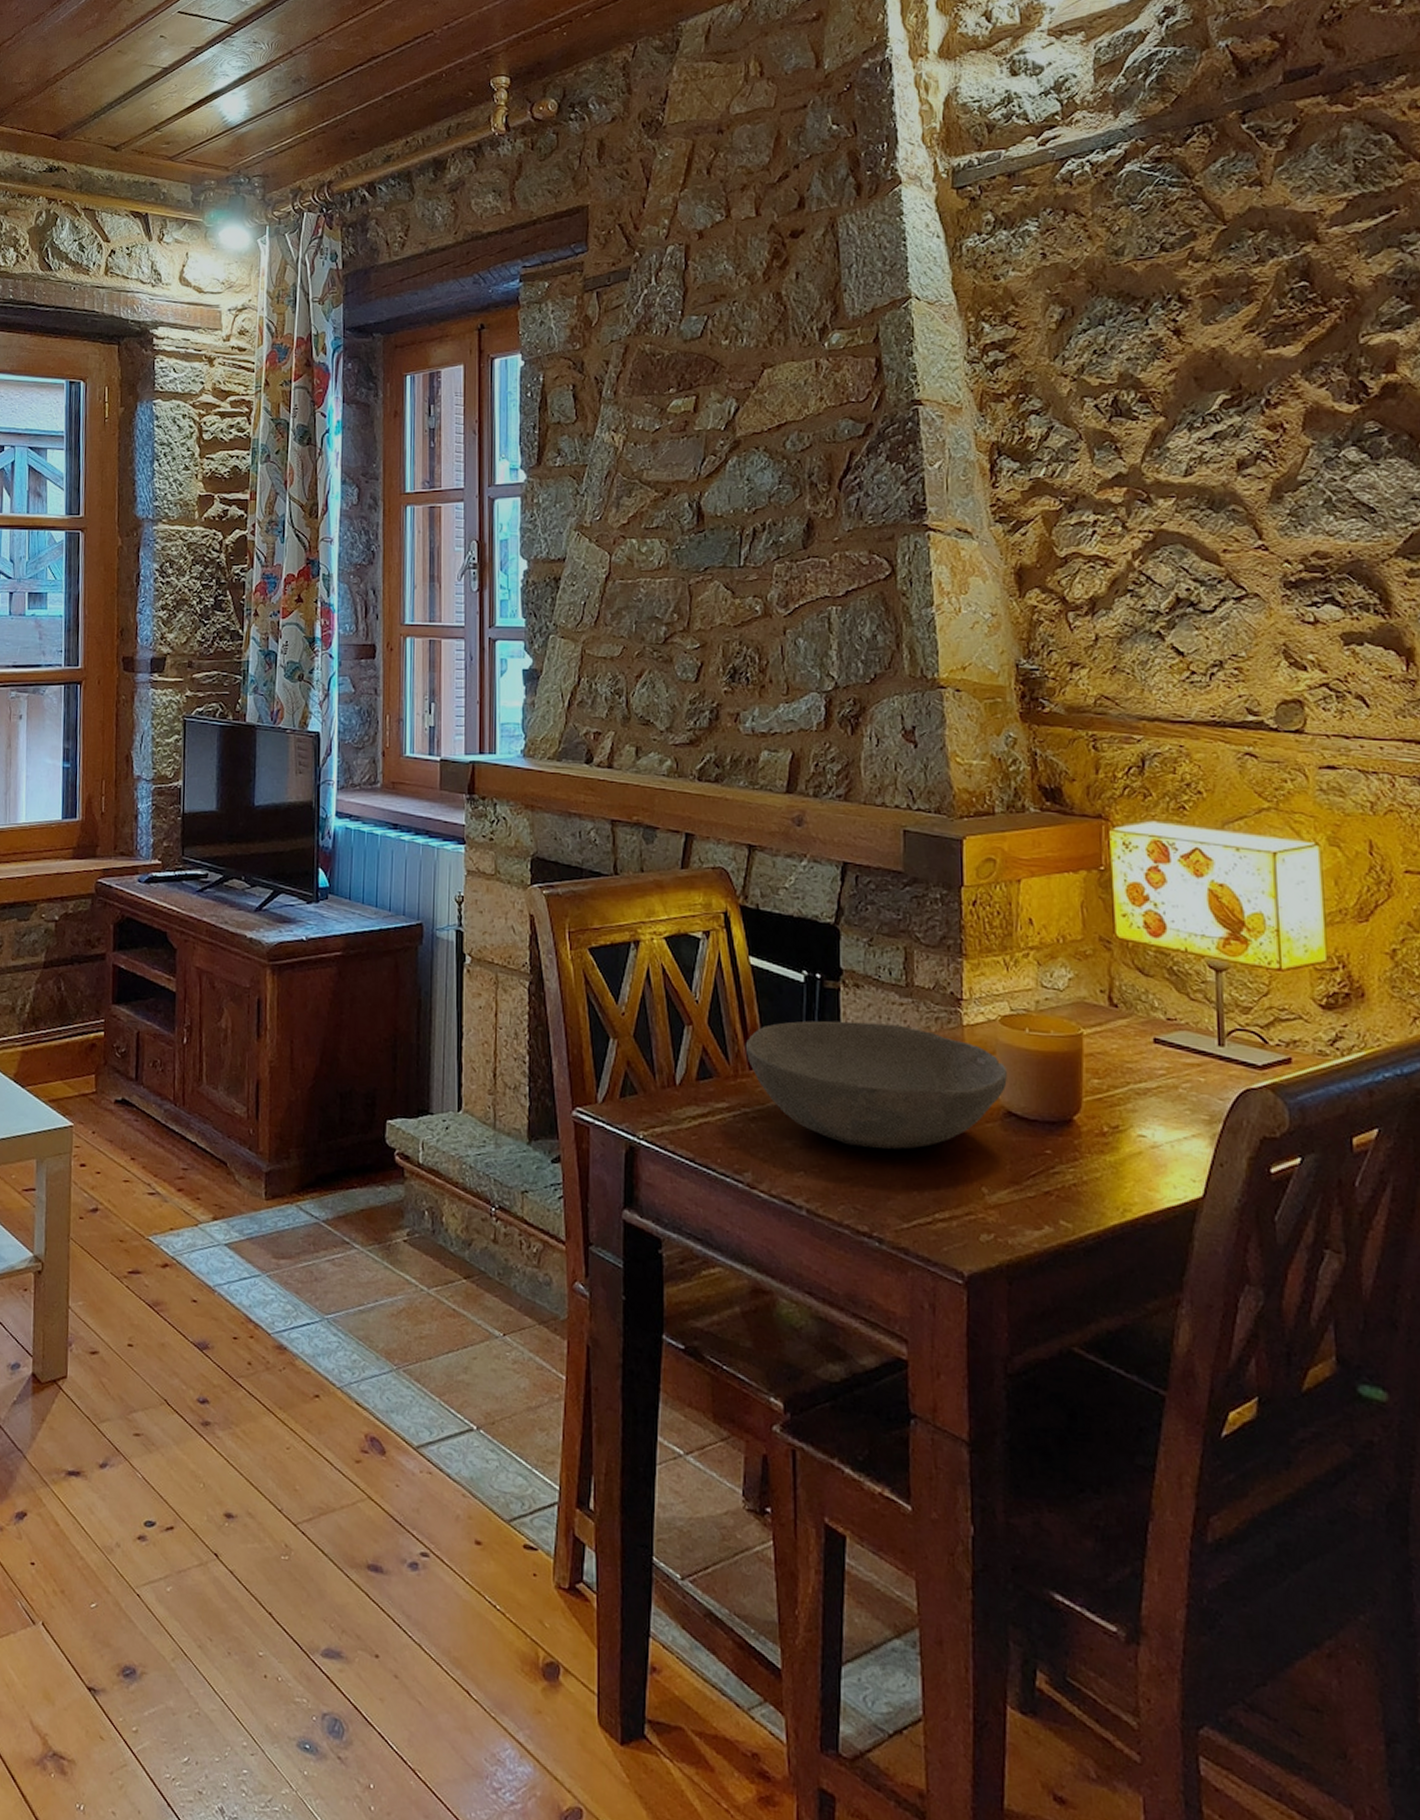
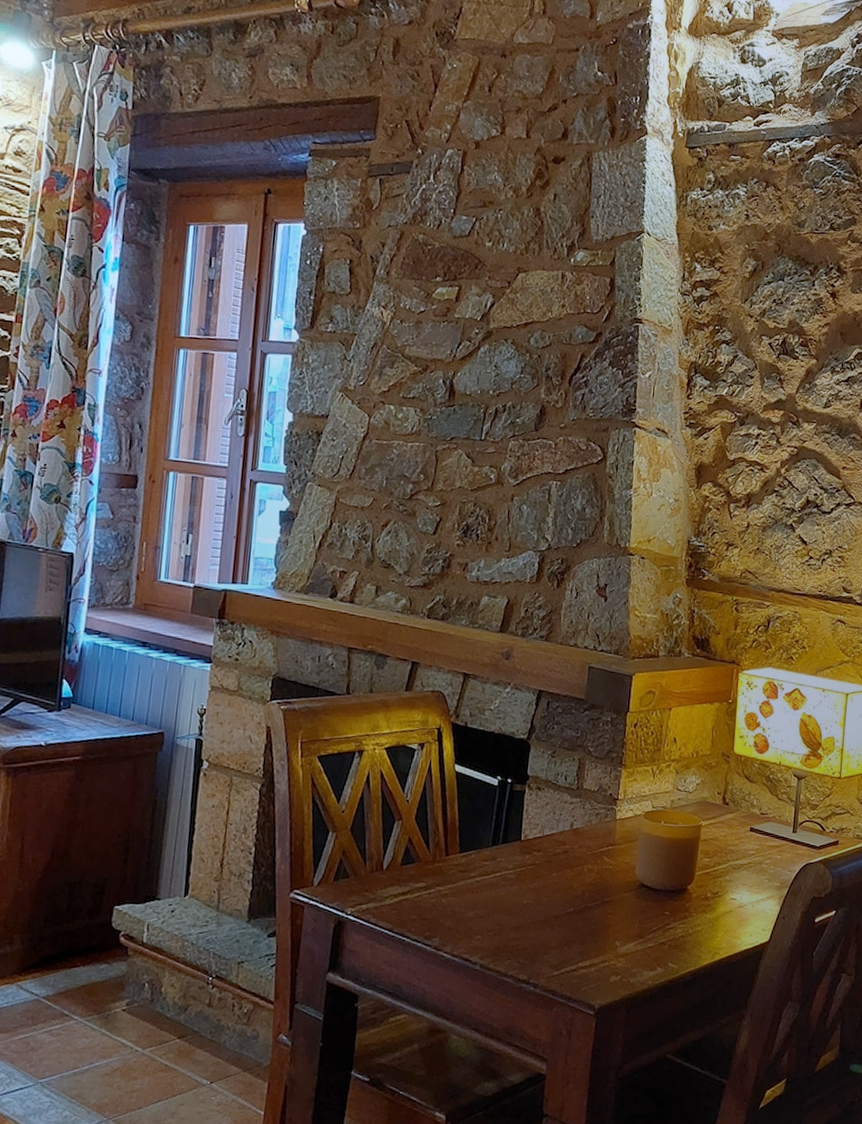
bowl: present [745,1020,1007,1150] -> none [444,816,644,915]

